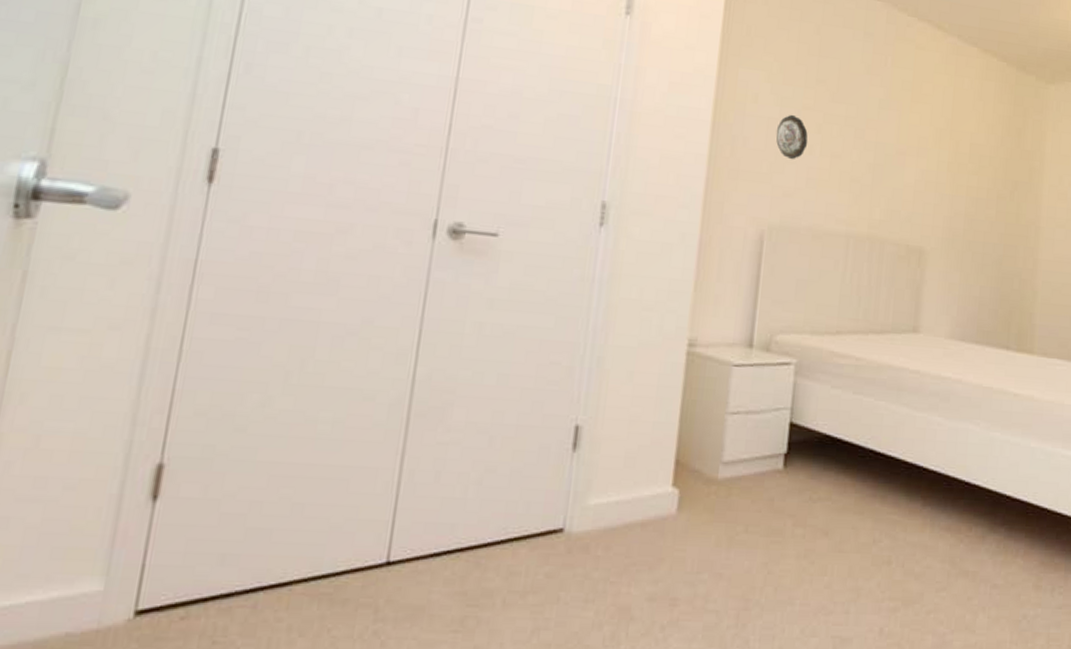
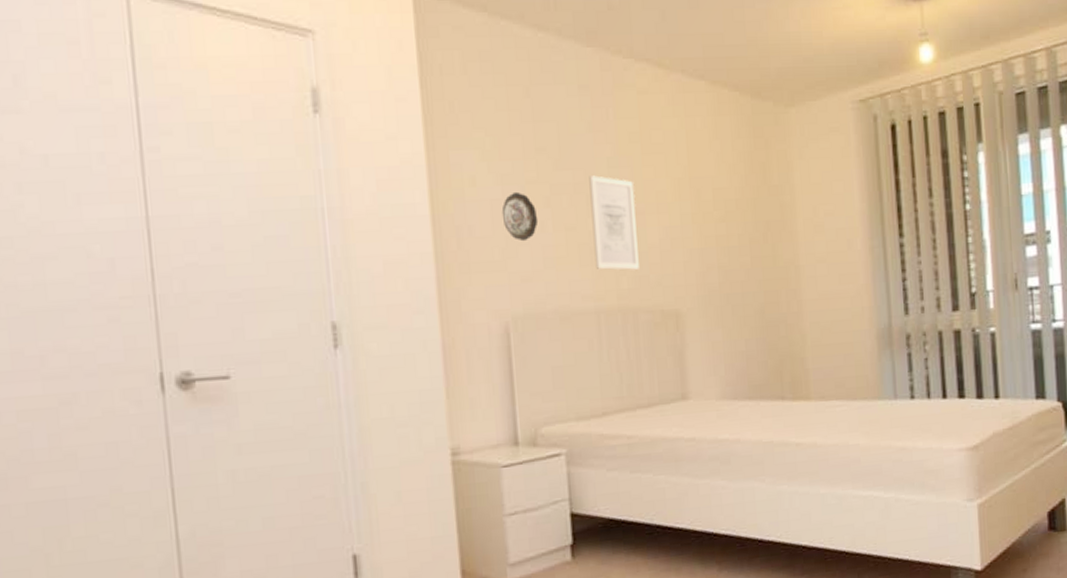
wall art: none [853,112,899,204] -> present [589,175,639,271]

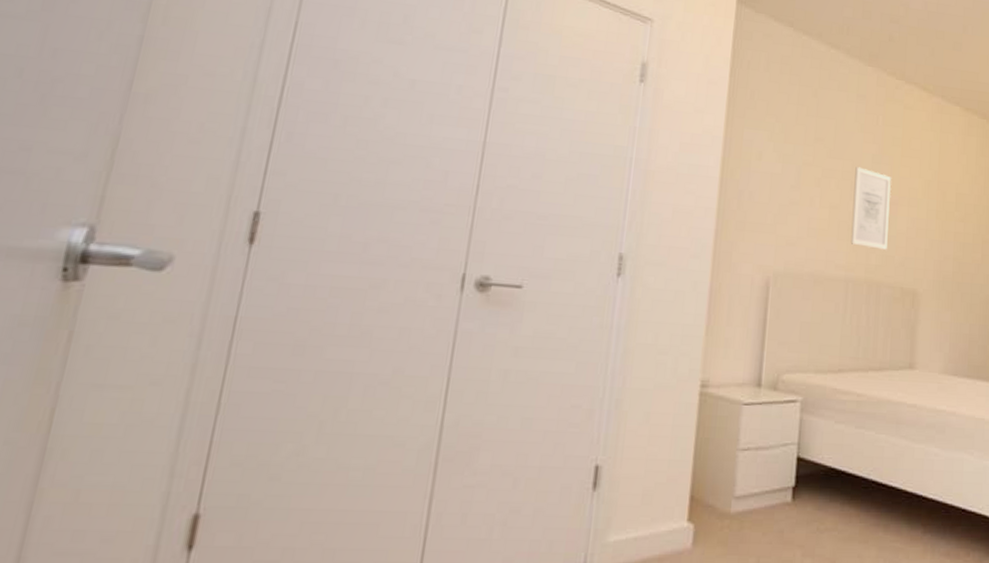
decorative plate: present [501,191,539,242] -> none [779,169,809,212]

